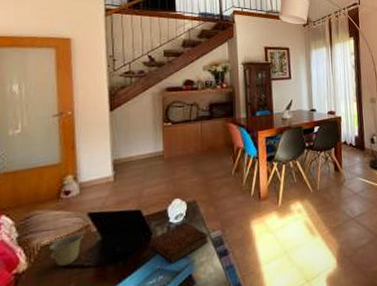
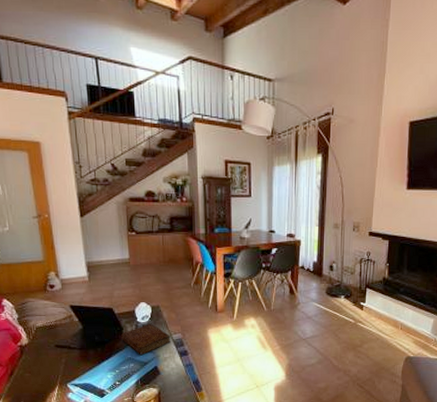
cup: present [48,233,83,267] -> none [42,321,68,345]

